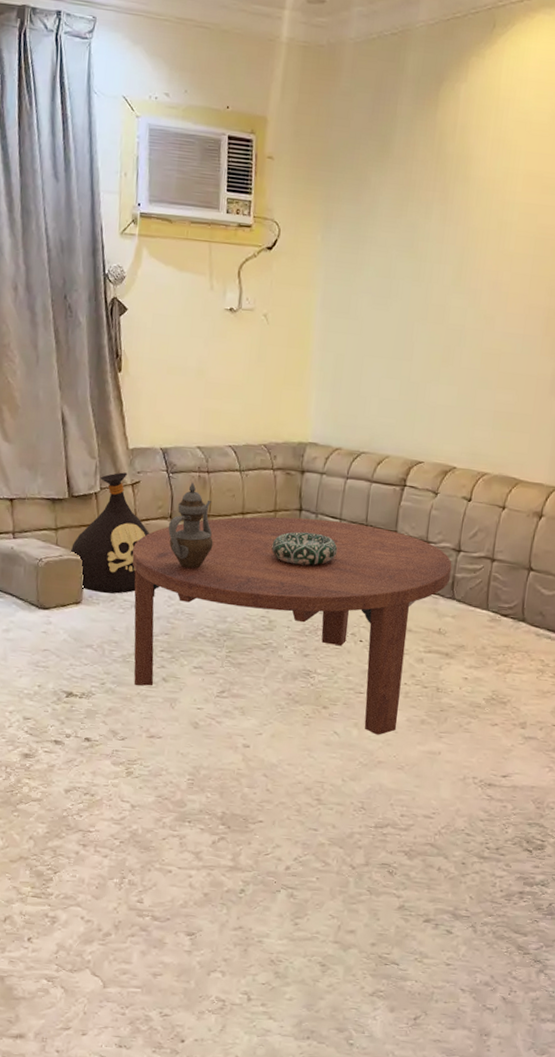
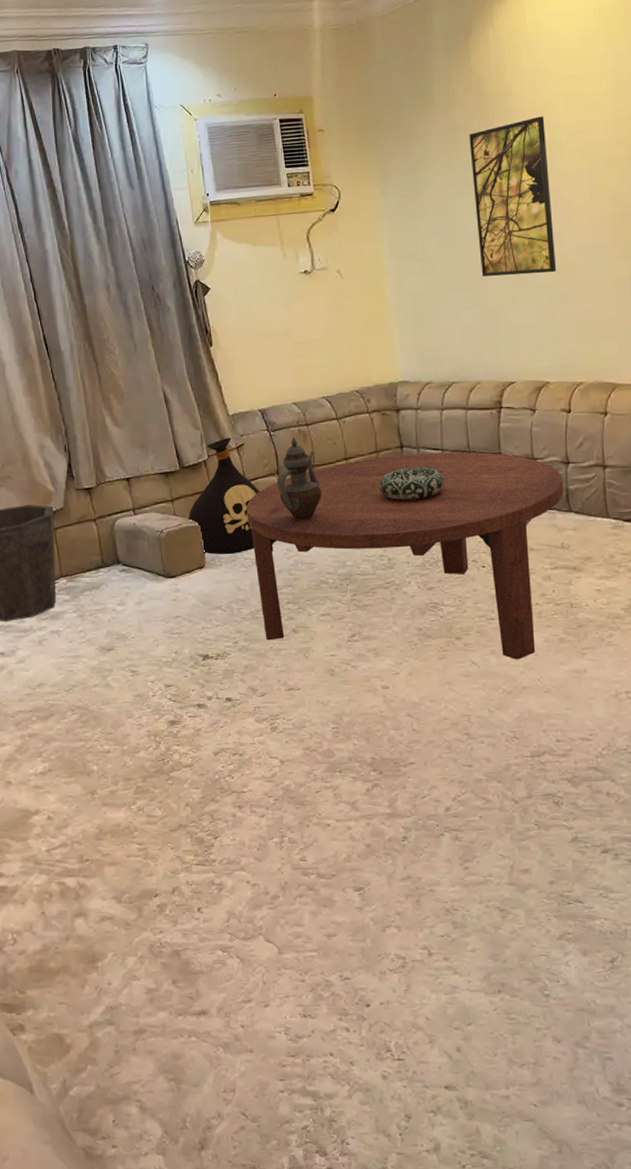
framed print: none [409,188,500,357] -> present [469,116,557,277]

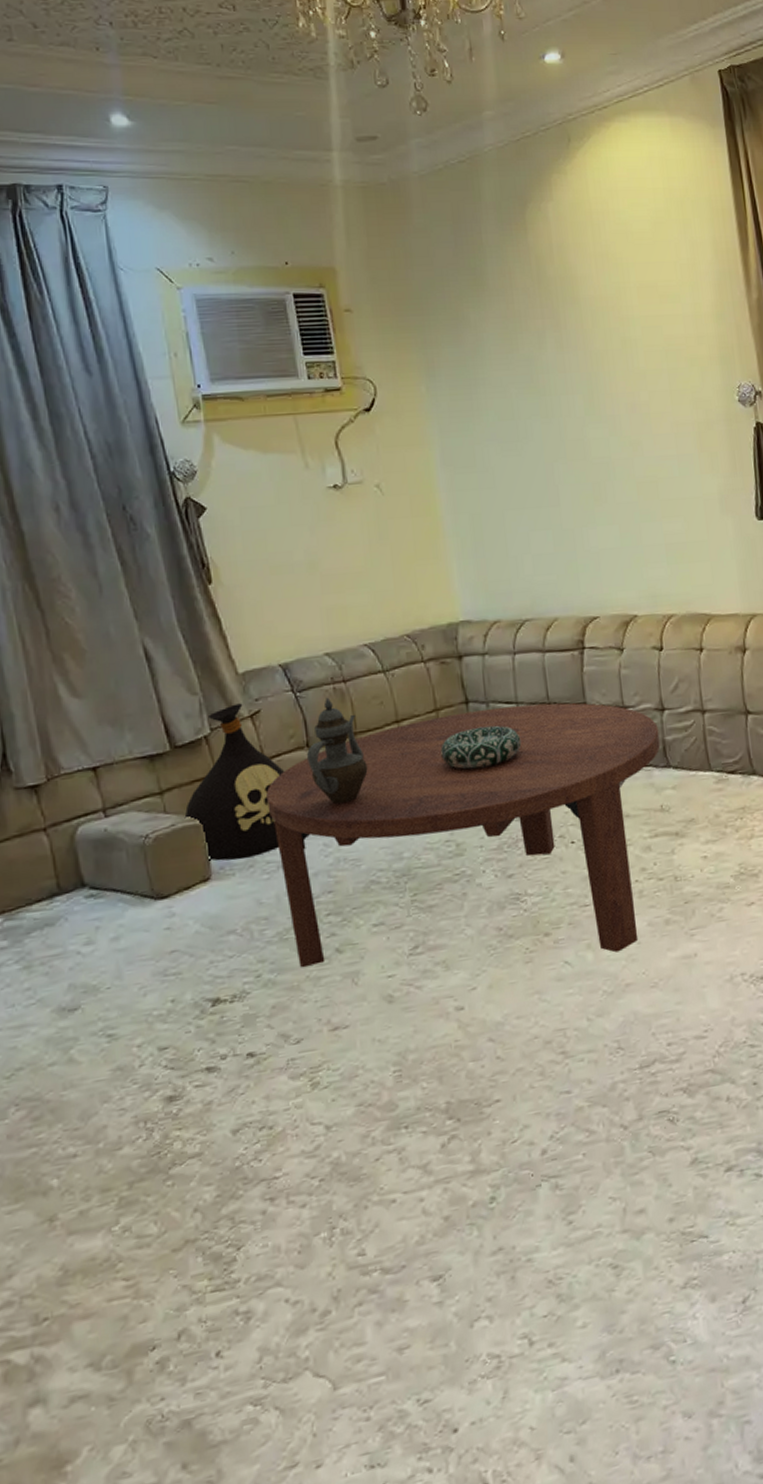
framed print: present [469,116,557,277] -> none [530,306,639,493]

